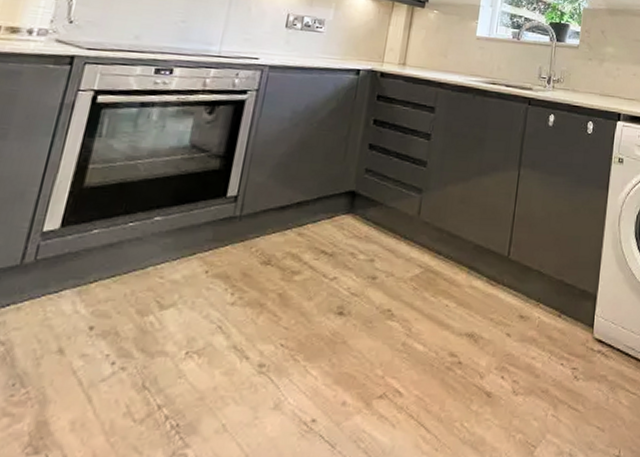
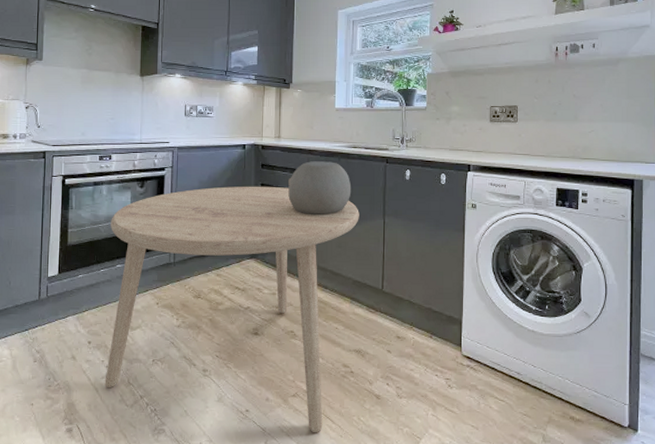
dining table: none [104,120,491,448] -> present [104,186,359,433]
bowl: none [406,96,485,163] -> present [288,161,352,216]

